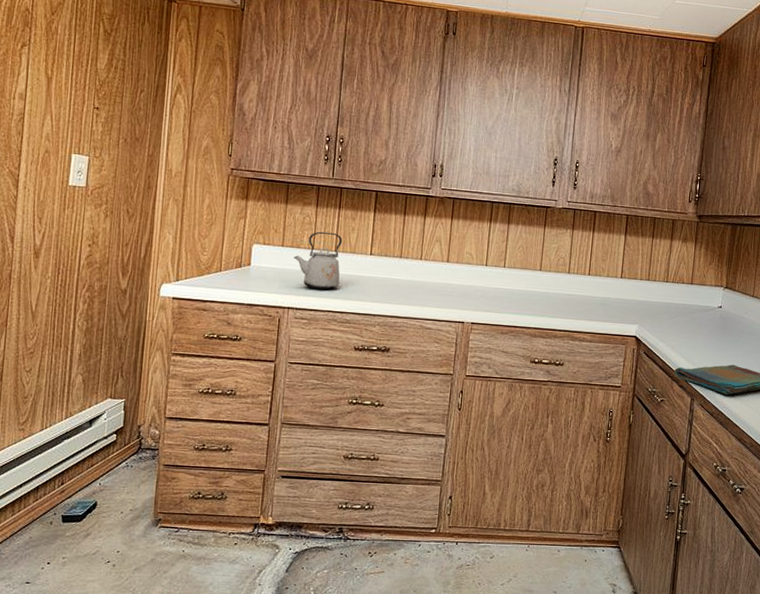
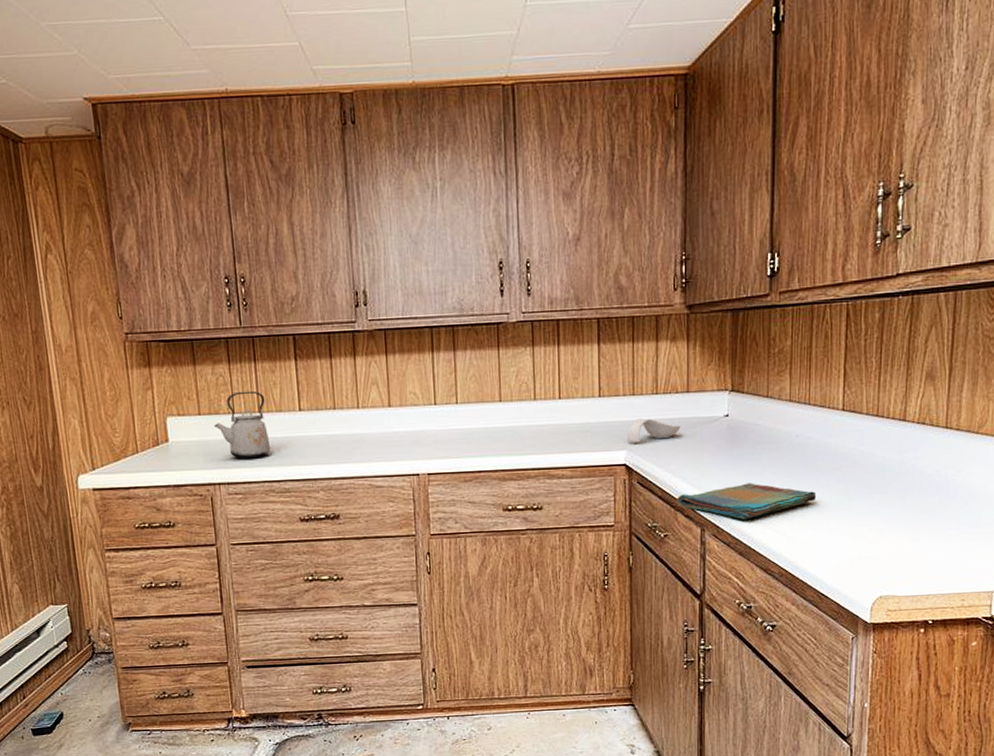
spoon rest: none [639,300,683,320] -> present [626,418,681,443]

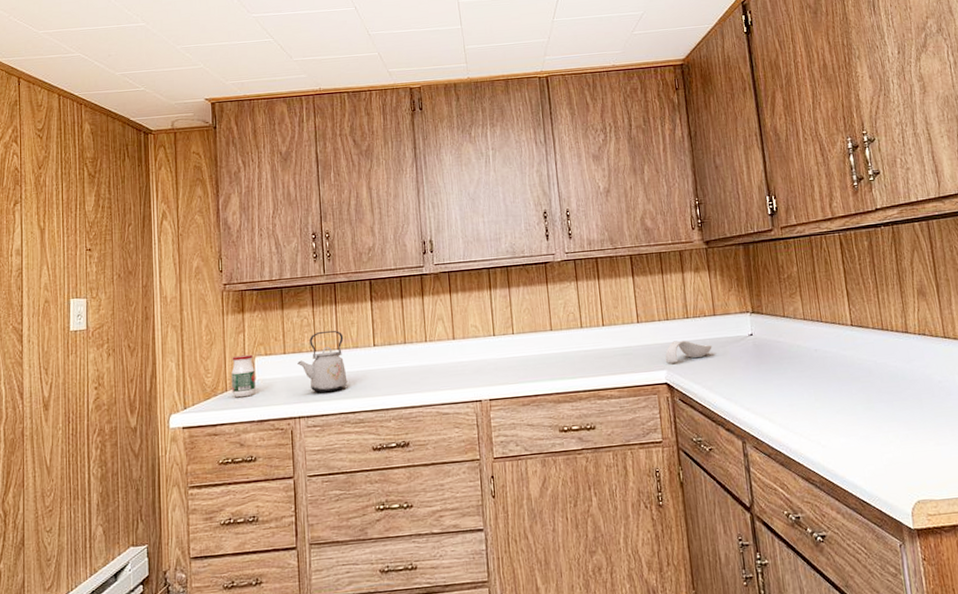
jar: none [141,414,170,461] -> present [231,354,256,398]
dish towel: present [676,483,817,520] -> none [716,395,843,431]

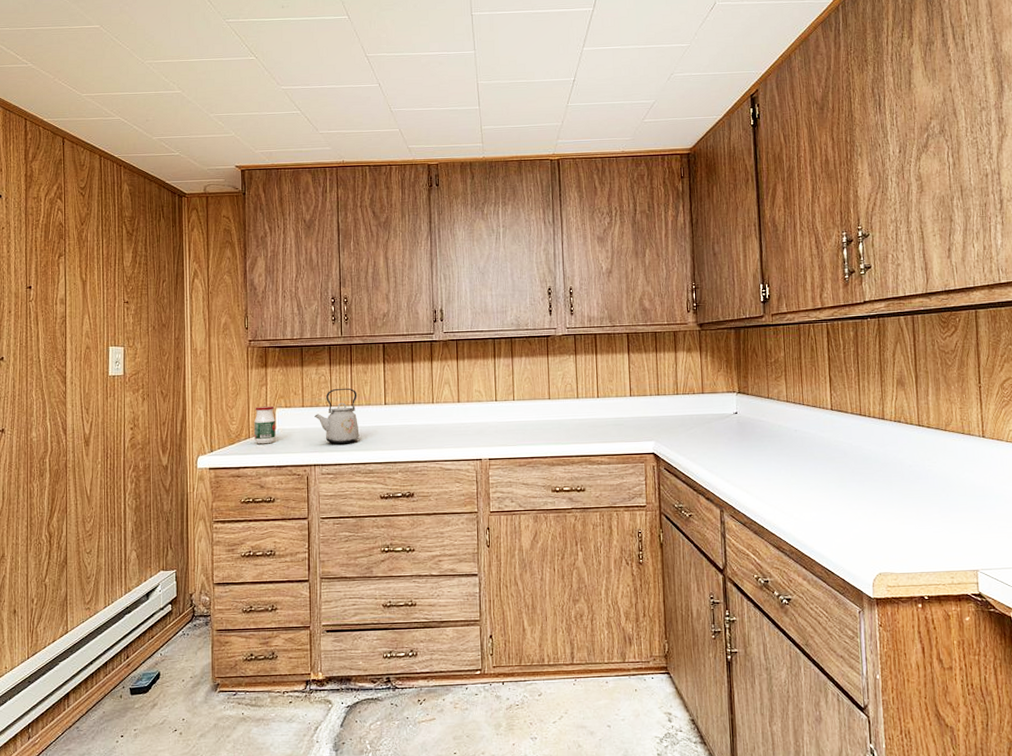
spoon rest: present [665,340,712,363] -> none [654,414,699,435]

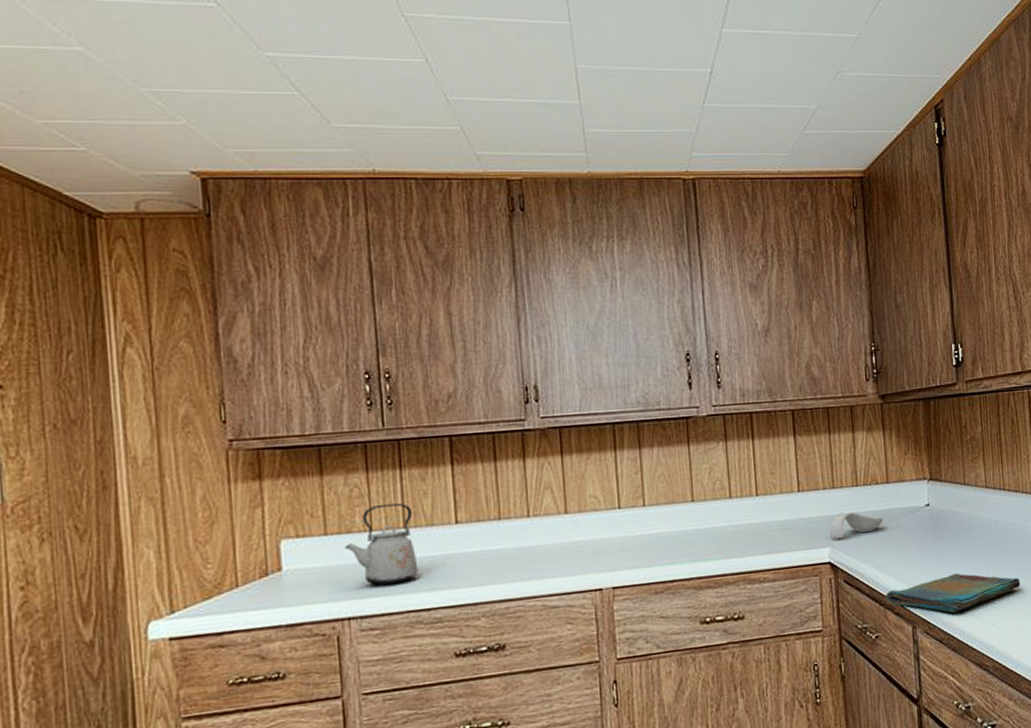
jar: present [254,406,276,445] -> none [244,536,282,596]
spoon rest: none [654,414,699,435] -> present [829,511,884,539]
dish towel: none [698,470,817,503] -> present [885,573,1021,613]

